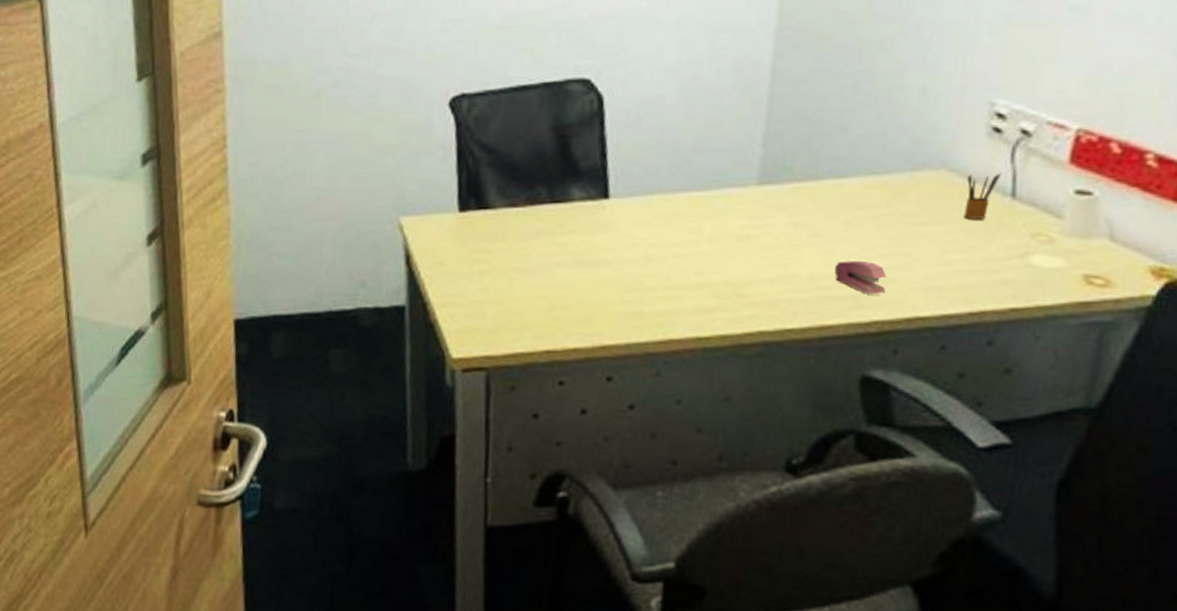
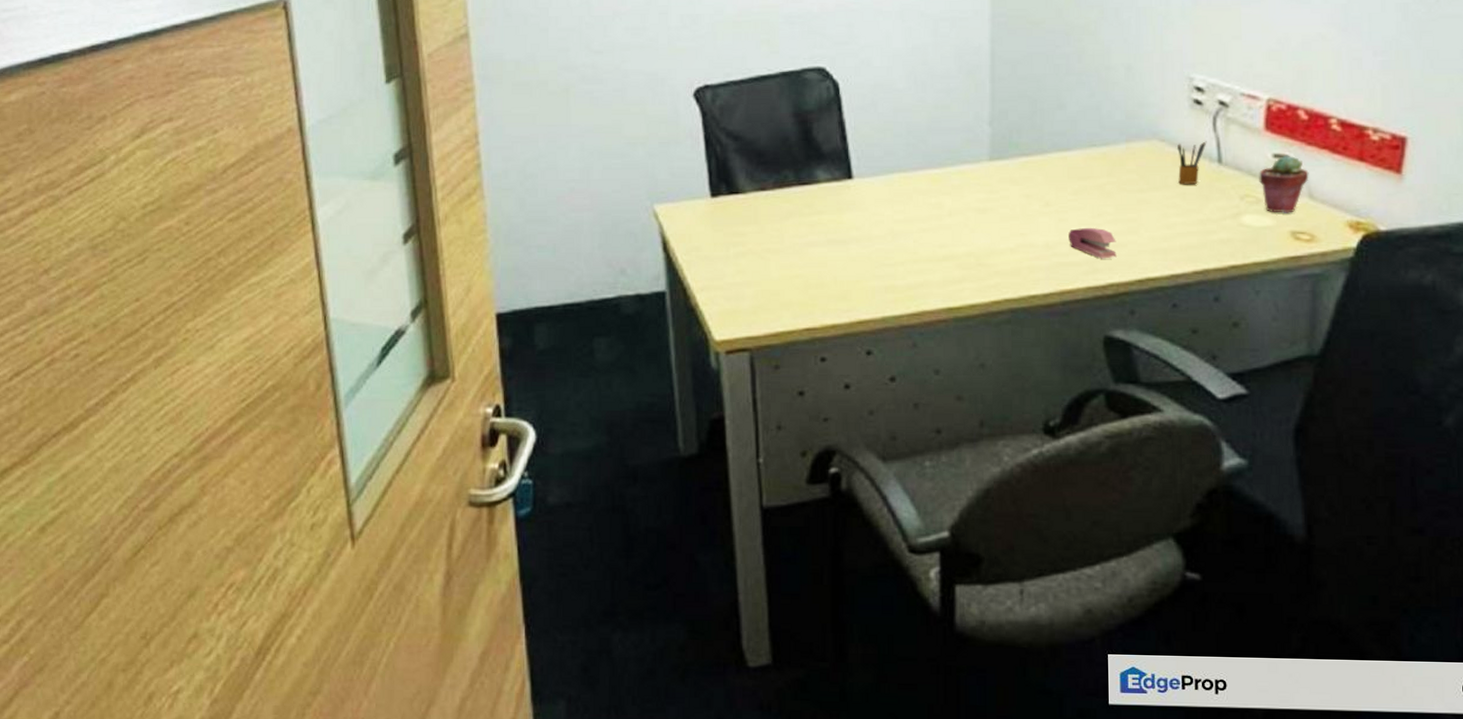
potted succulent: none [1055,191,1114,255] -> present [1259,155,1309,213]

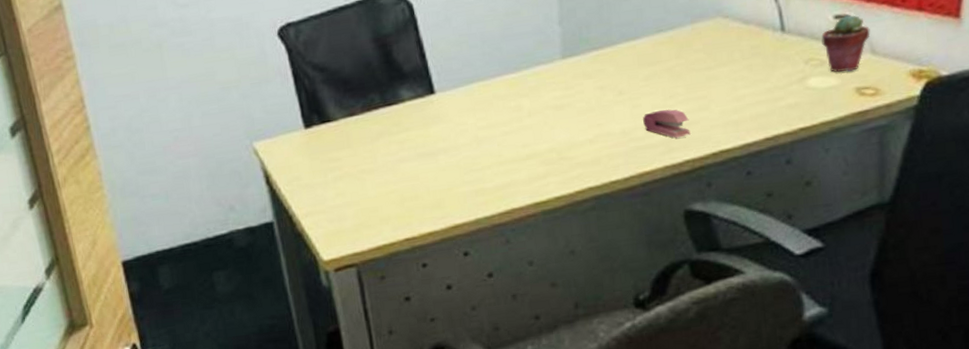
pencil box: present [1177,141,1207,184] -> none [741,12,770,57]

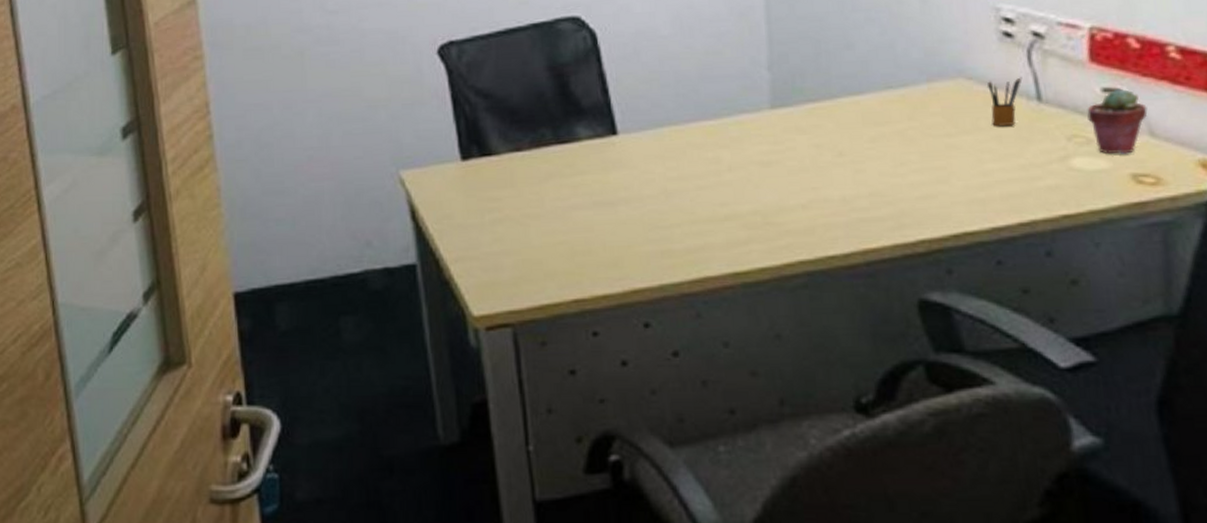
stapler: present [643,109,691,138] -> none [868,177,926,213]
pencil box: none [741,12,770,57] -> present [988,77,1023,126]

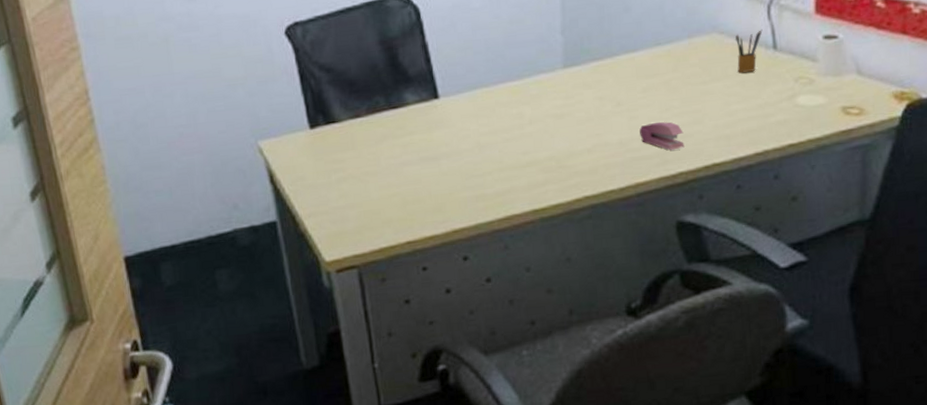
stapler: none [868,177,926,213] -> present [639,121,685,151]
potted succulent: present [1087,88,1148,154] -> none [811,35,857,91]

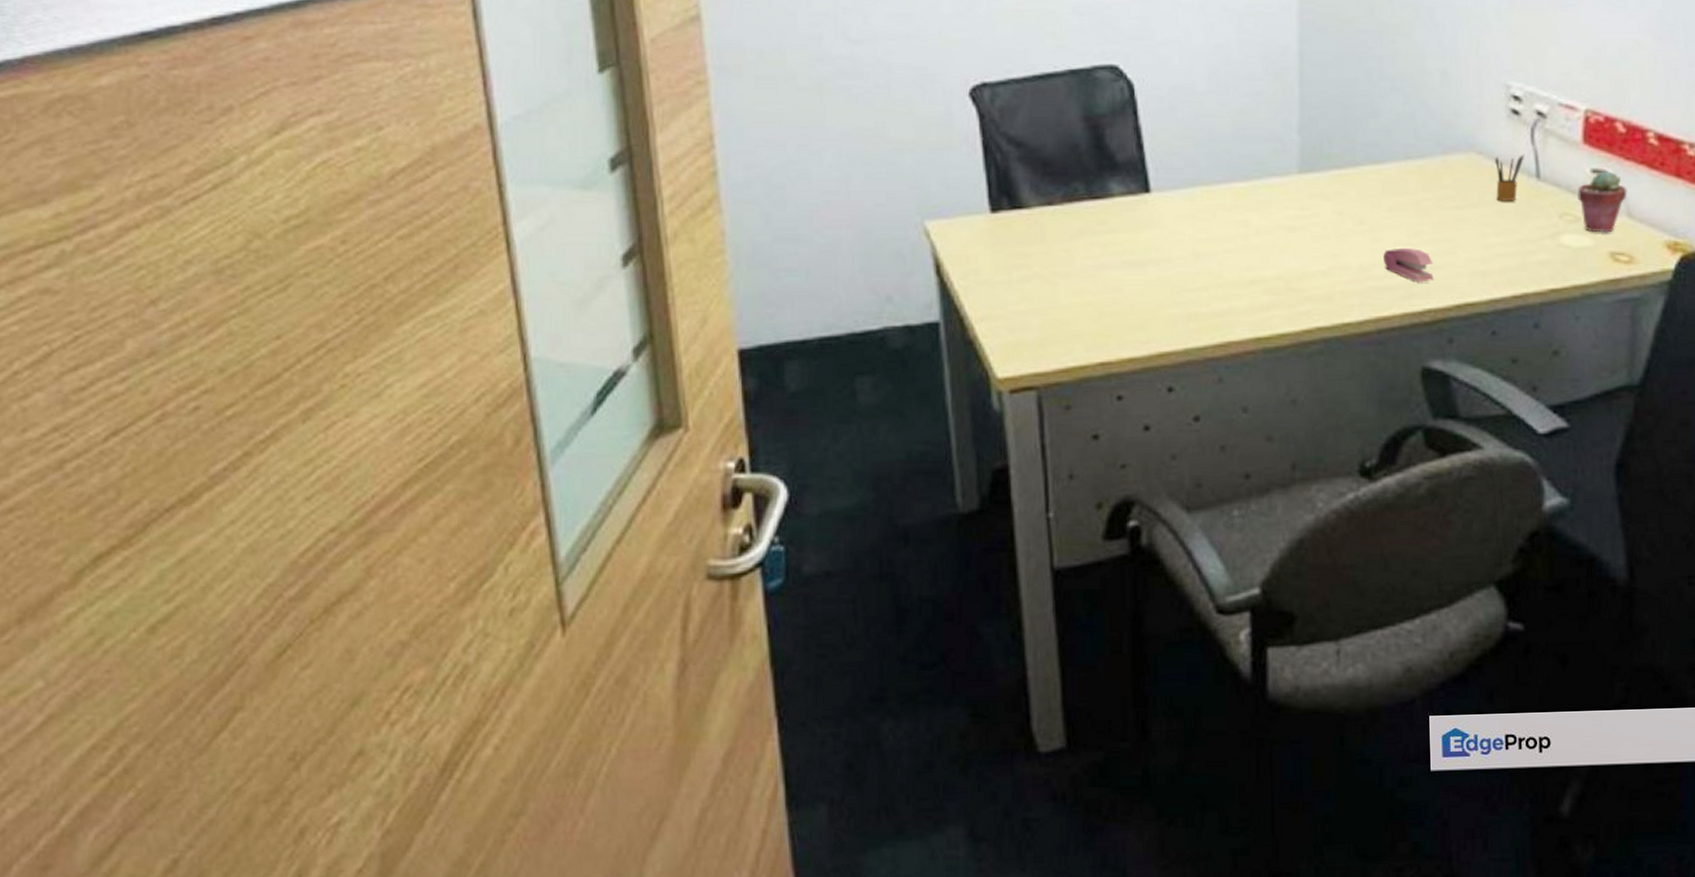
potted succulent: none [811,35,857,91] -> present [1577,170,1627,233]

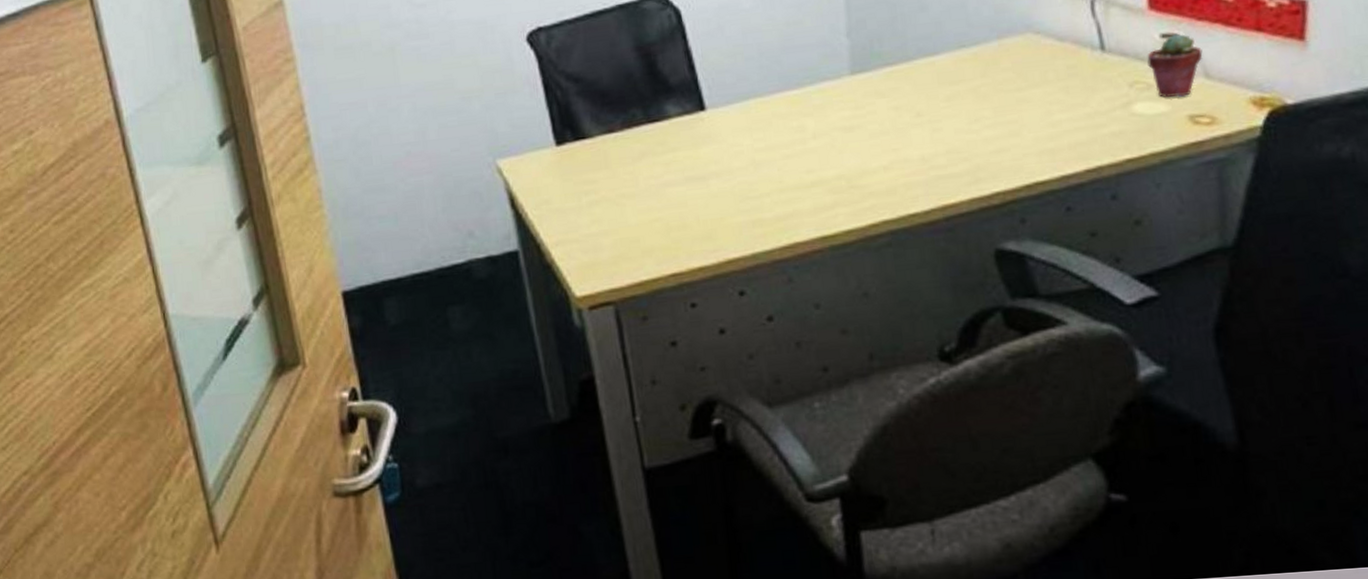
stapler: present [1383,247,1434,283] -> none [945,134,1000,167]
pencil box: present [1495,154,1525,201] -> none [1054,28,1087,78]

